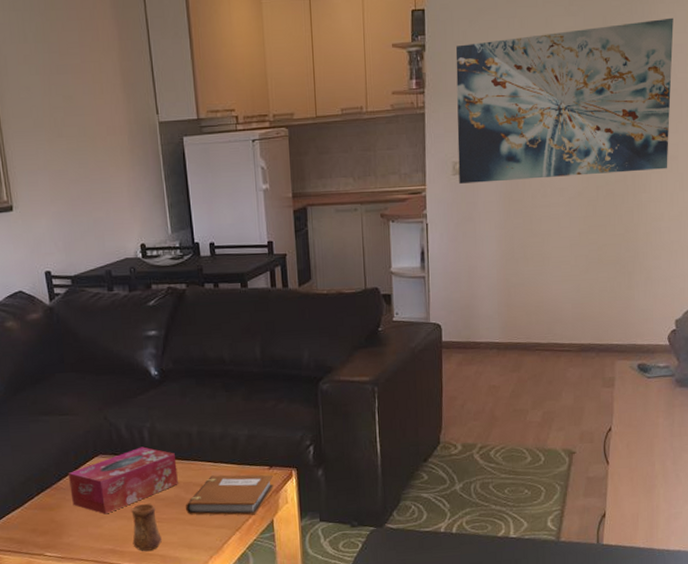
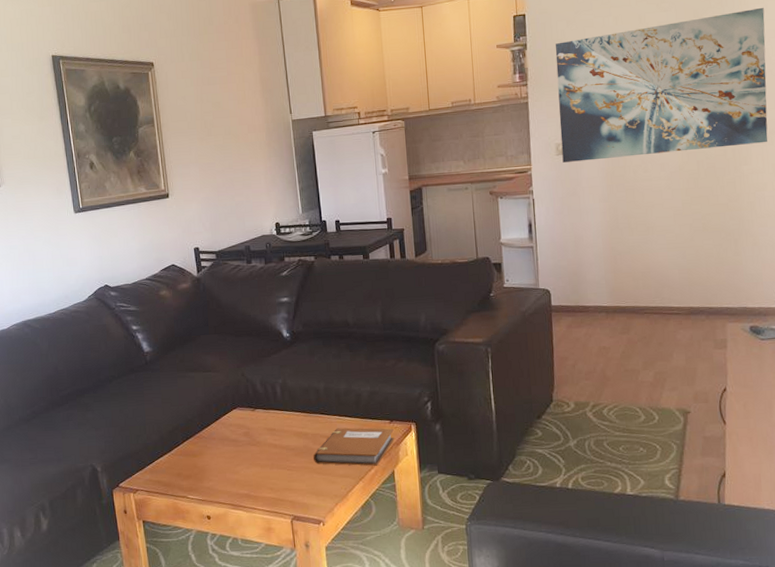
tissue box: present [69,446,178,515] -> none [210,401,307,462]
cup: present [131,503,162,551] -> none [264,452,292,497]

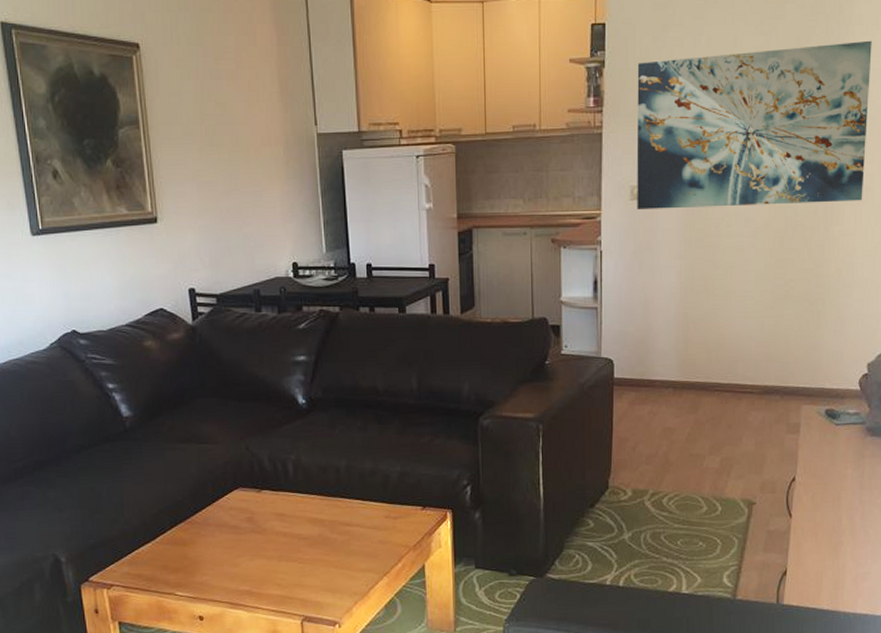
notebook: present [313,427,394,466] -> none [330,514,426,559]

